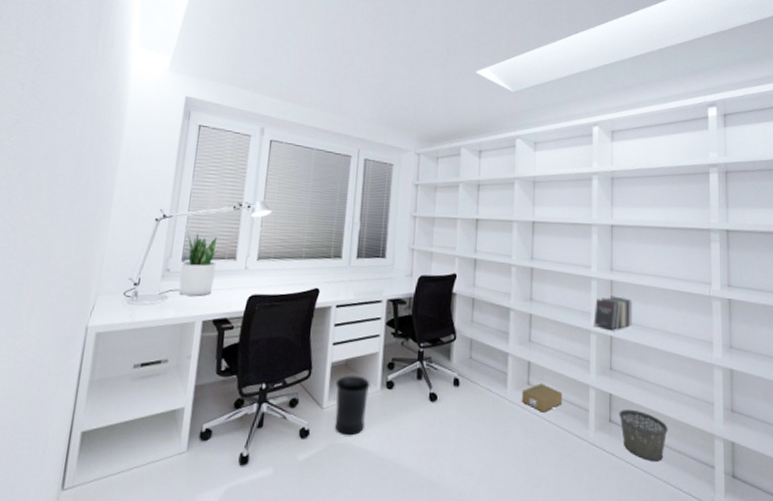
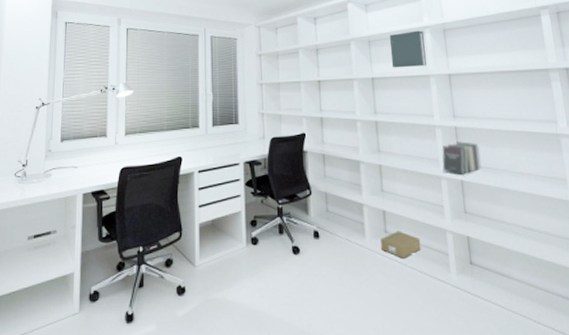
planter: present [178,232,219,297] -> none [60,116,91,173]
waste bin: present [335,375,370,435] -> none [204,234,236,290]
binder: none [554,175,591,215] -> present [389,30,426,68]
basket: present [619,409,668,461] -> none [479,250,532,301]

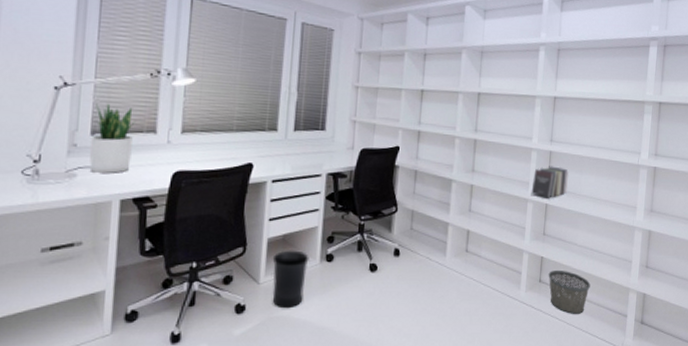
planter: none [60,116,91,173] -> present [89,103,135,174]
waste bin: none [204,234,236,290] -> present [272,250,309,307]
box: present [381,231,421,259] -> none [460,250,499,277]
binder: present [389,30,426,68] -> none [500,46,538,86]
basket: none [479,250,532,301] -> present [548,269,591,314]

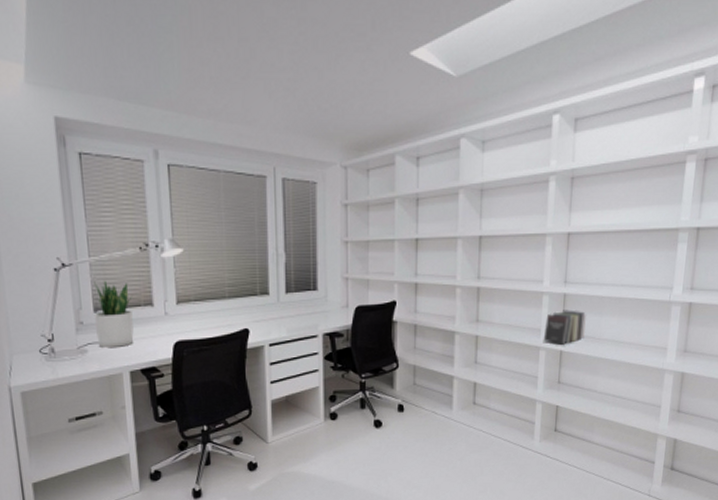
waste bin: present [272,250,309,307] -> none [277,410,313,464]
basket: present [548,269,591,314] -> none [564,418,613,462]

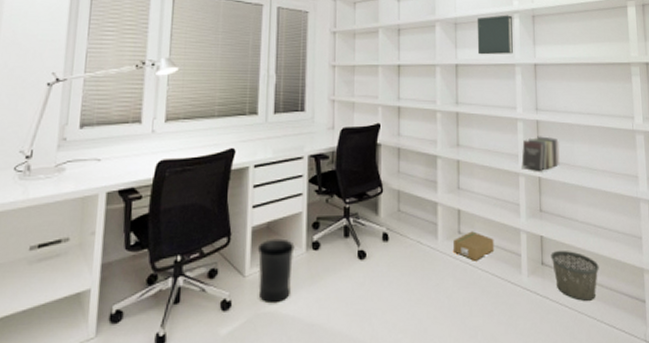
planter: present [94,280,134,349] -> none [78,96,122,167]
waste bin: none [277,410,313,464] -> present [257,238,295,302]
box: none [468,402,509,428] -> present [454,231,495,261]
binder: none [504,177,547,225] -> present [477,15,513,55]
basket: none [564,418,613,462] -> present [550,250,599,301]

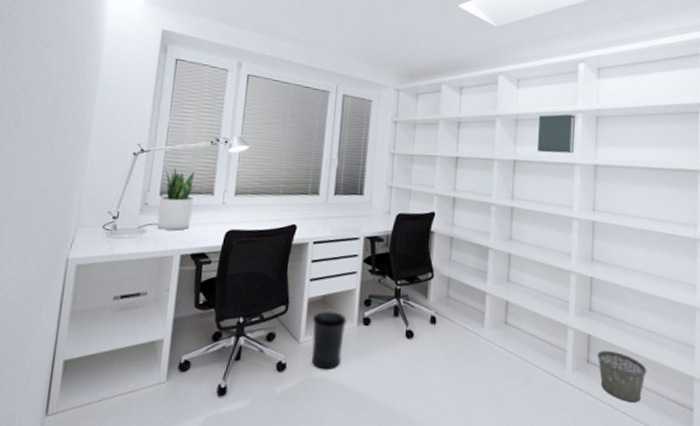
planter: none [78,96,122,167] -> present [157,167,197,231]
box: present [454,231,495,261] -> none [499,323,541,352]
books: present [521,136,560,171] -> none [574,236,616,271]

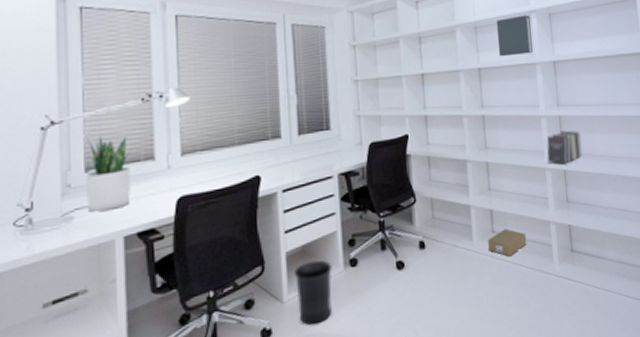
box: none [499,323,541,352] -> present [488,228,527,257]
books: none [574,236,616,271] -> present [547,130,583,165]
basket: present [597,350,647,403] -> none [579,235,623,280]

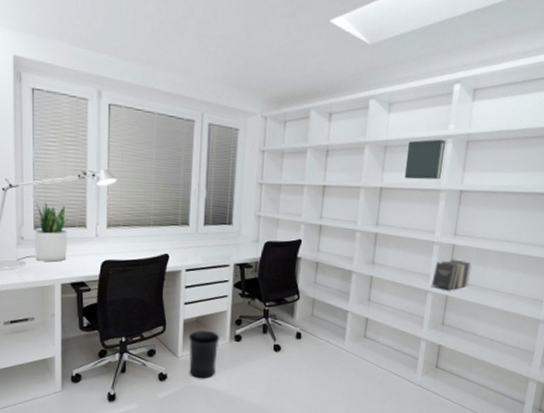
box: present [488,228,527,257] -> none [358,336,396,360]

